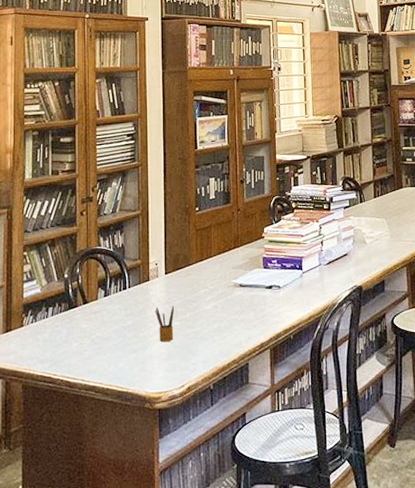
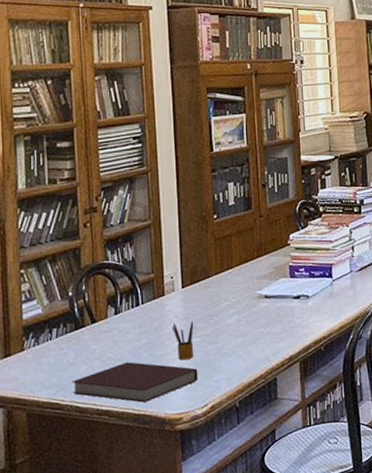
notebook: none [64,341,177,380] -> present [72,362,198,403]

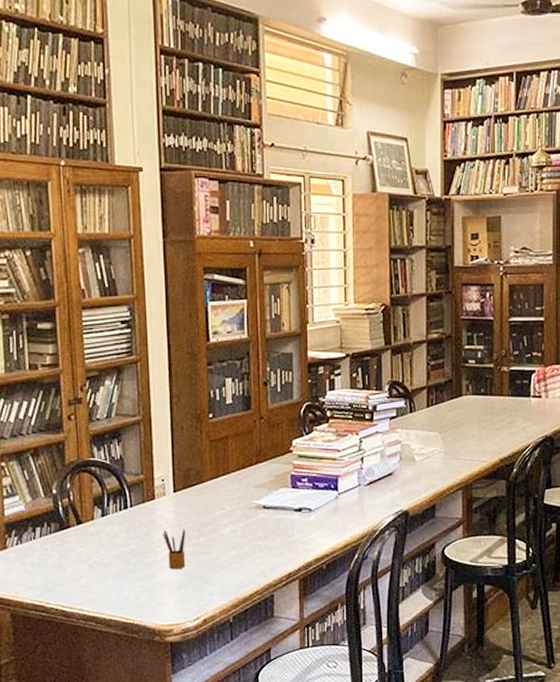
notebook: present [72,362,198,403] -> none [57,568,190,611]

